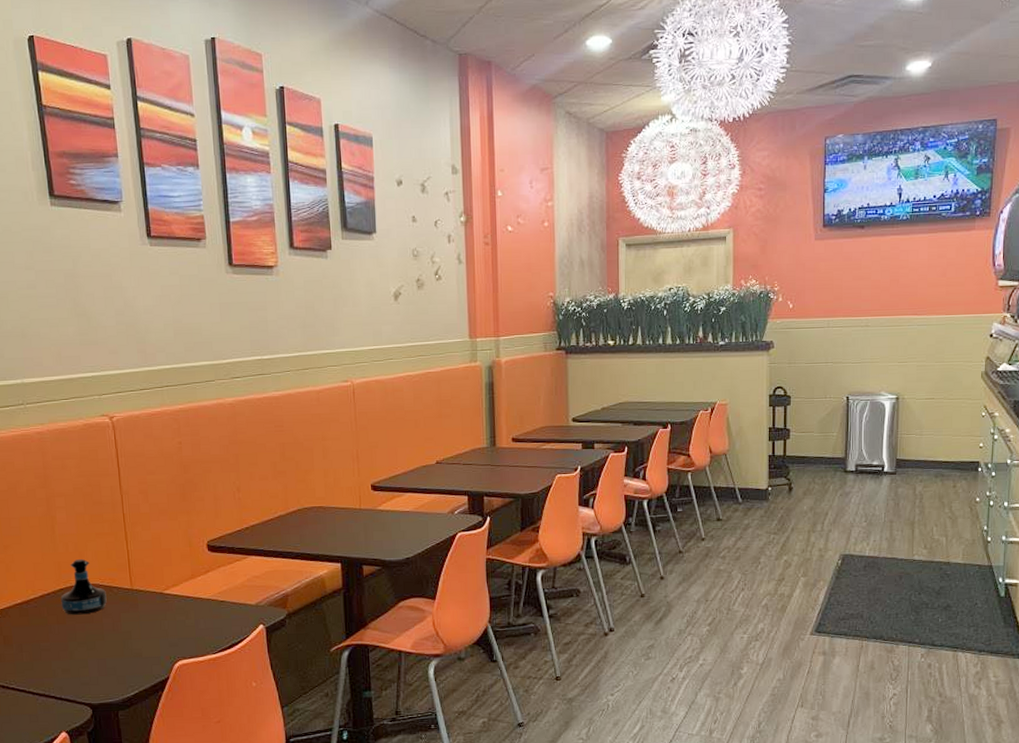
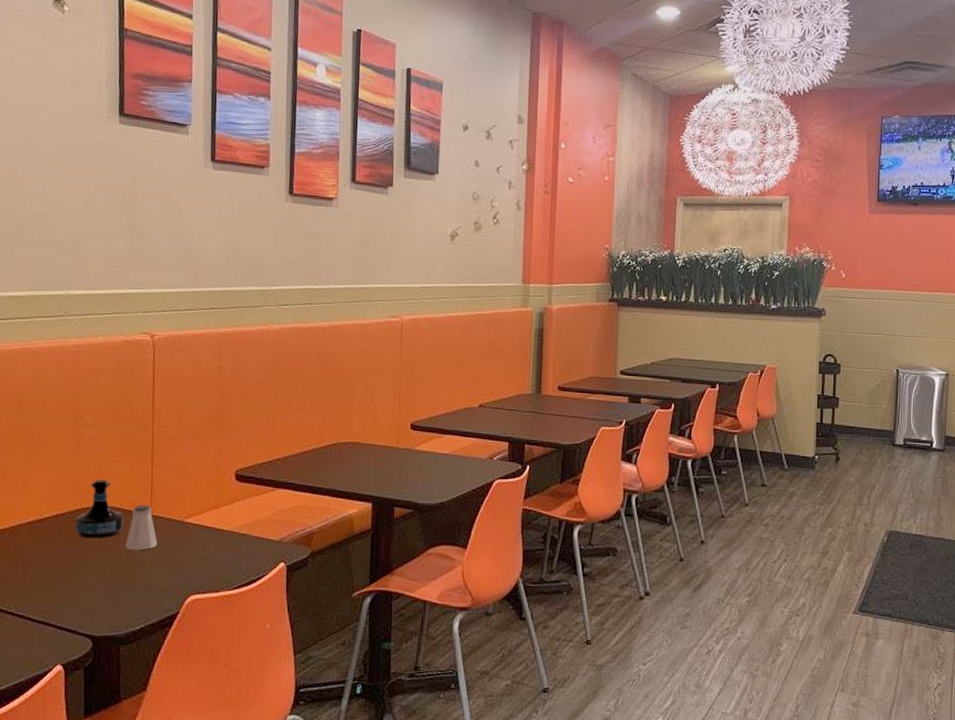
saltshaker: none [111,580,141,624] -> present [125,505,158,551]

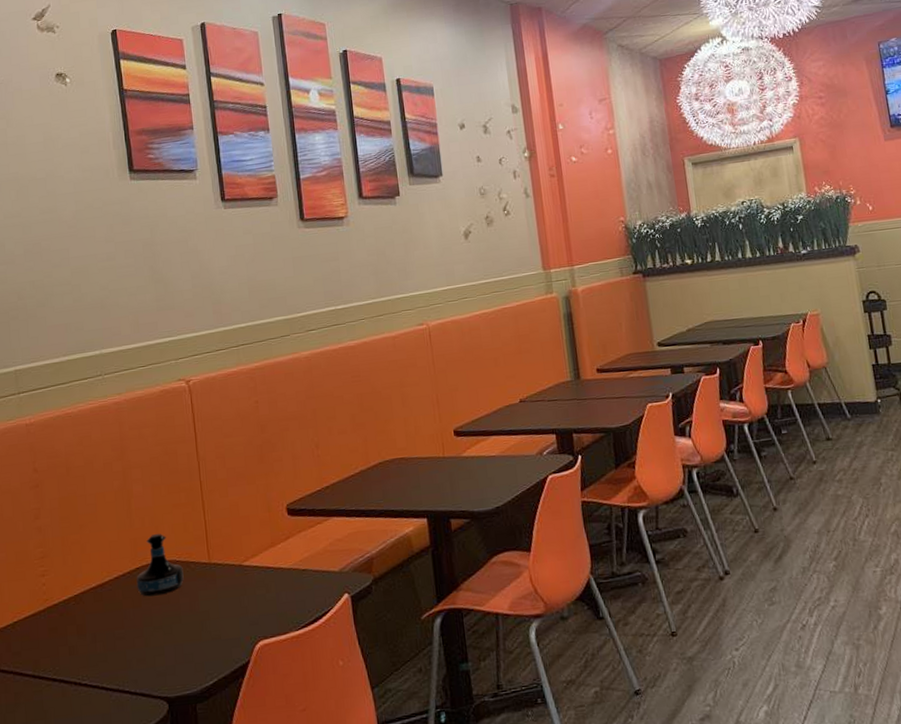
saltshaker: present [125,505,158,551] -> none [188,554,220,603]

